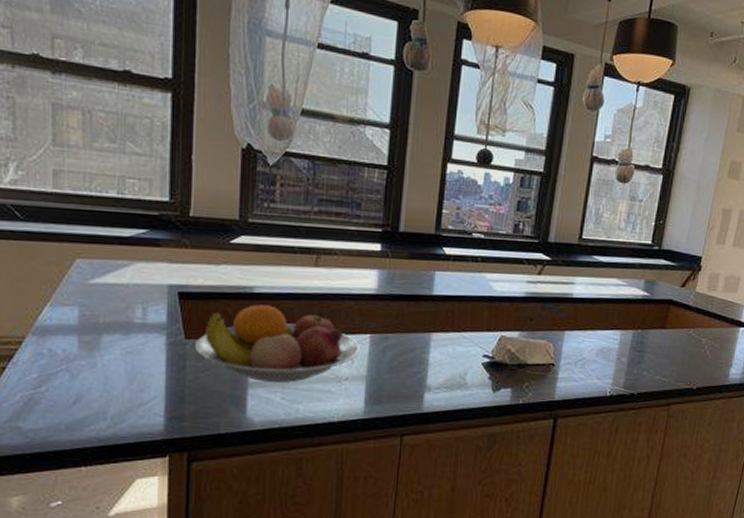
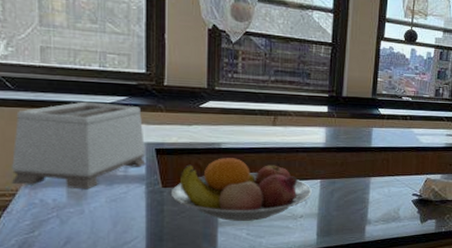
toaster: none [17,234,167,339] -> present [11,101,146,190]

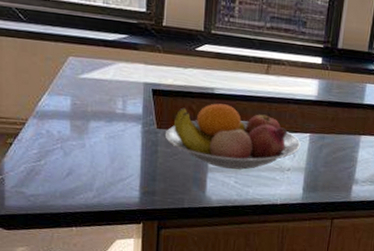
toaster: present [11,101,146,190] -> none [21,37,143,125]

